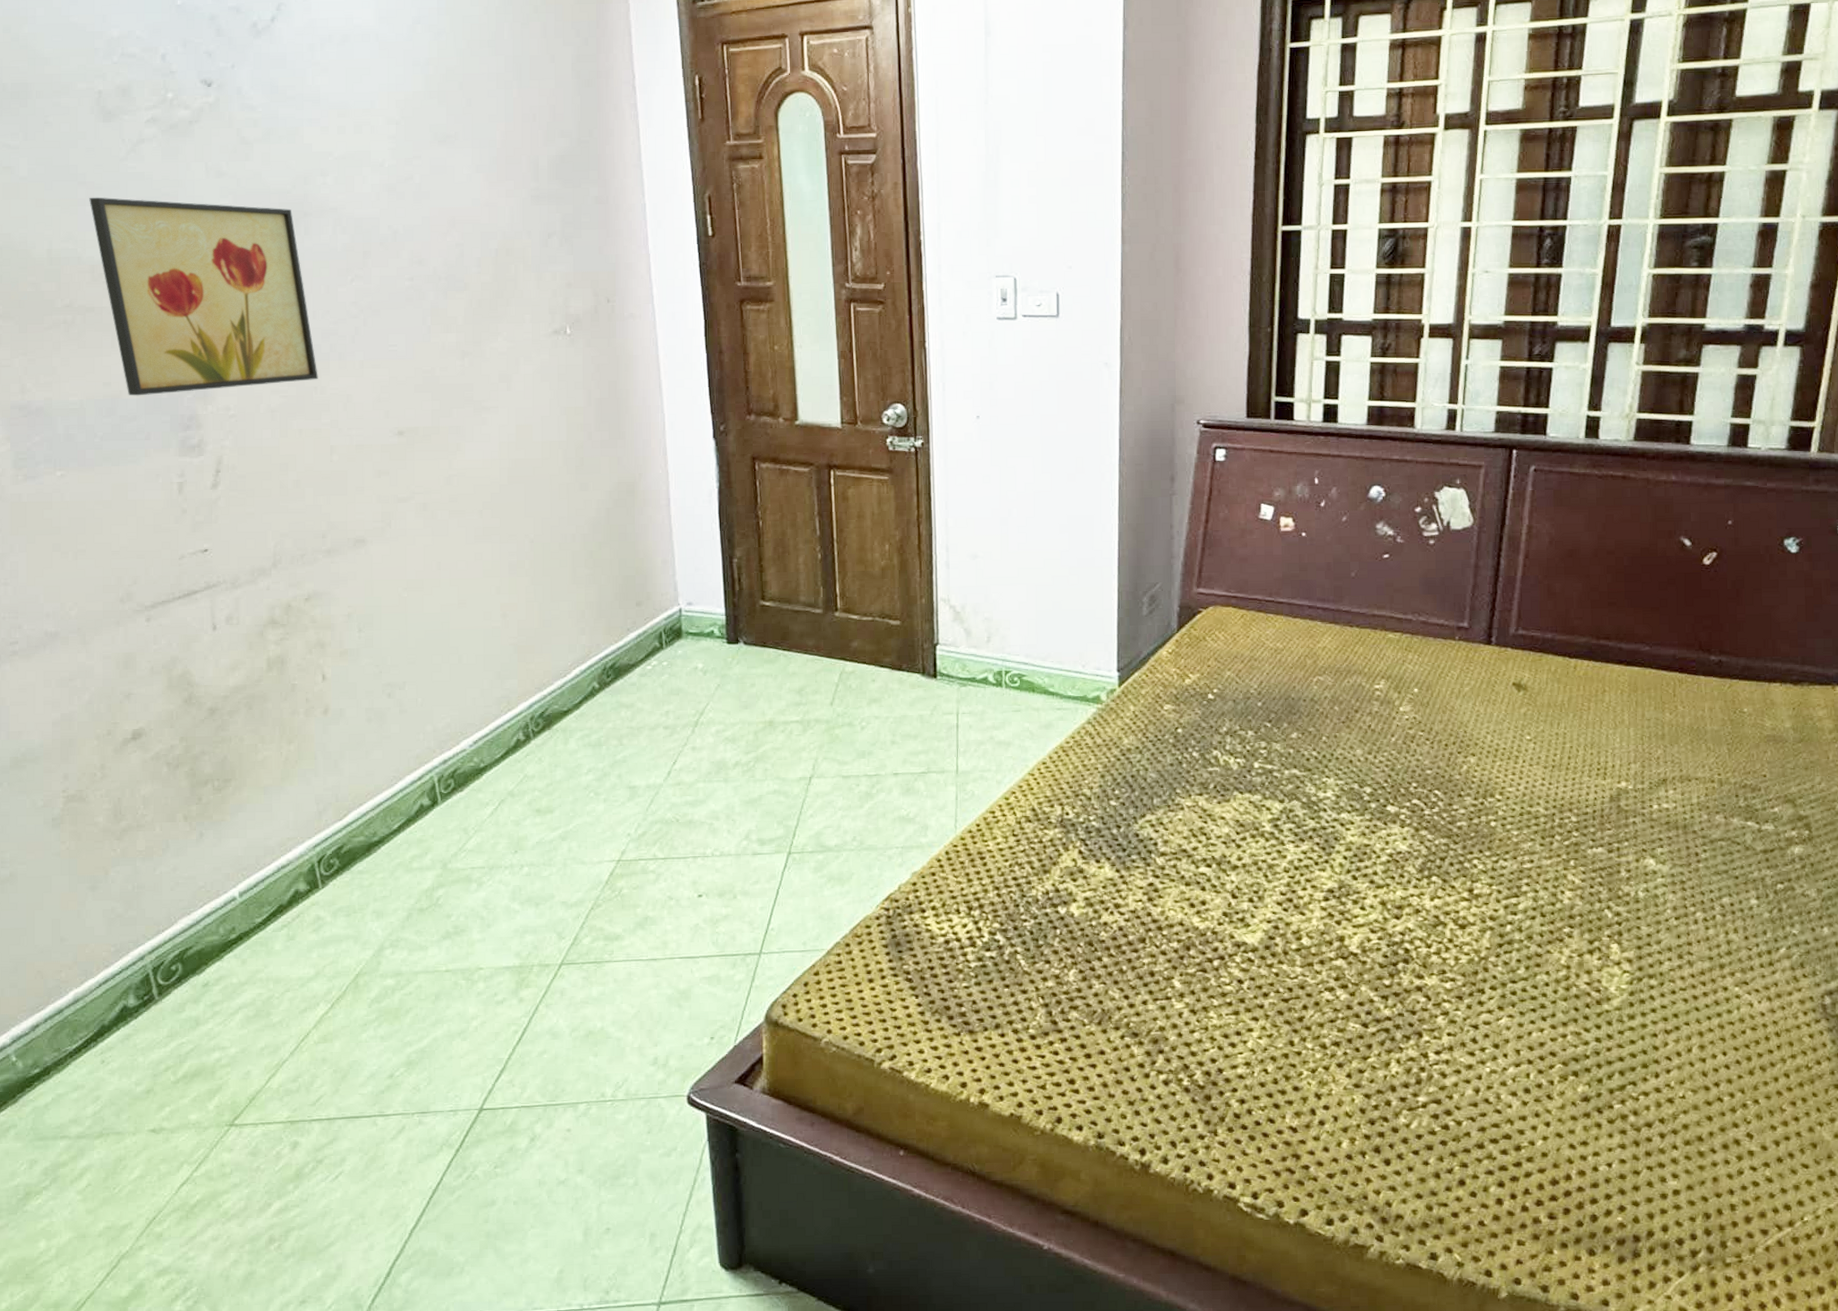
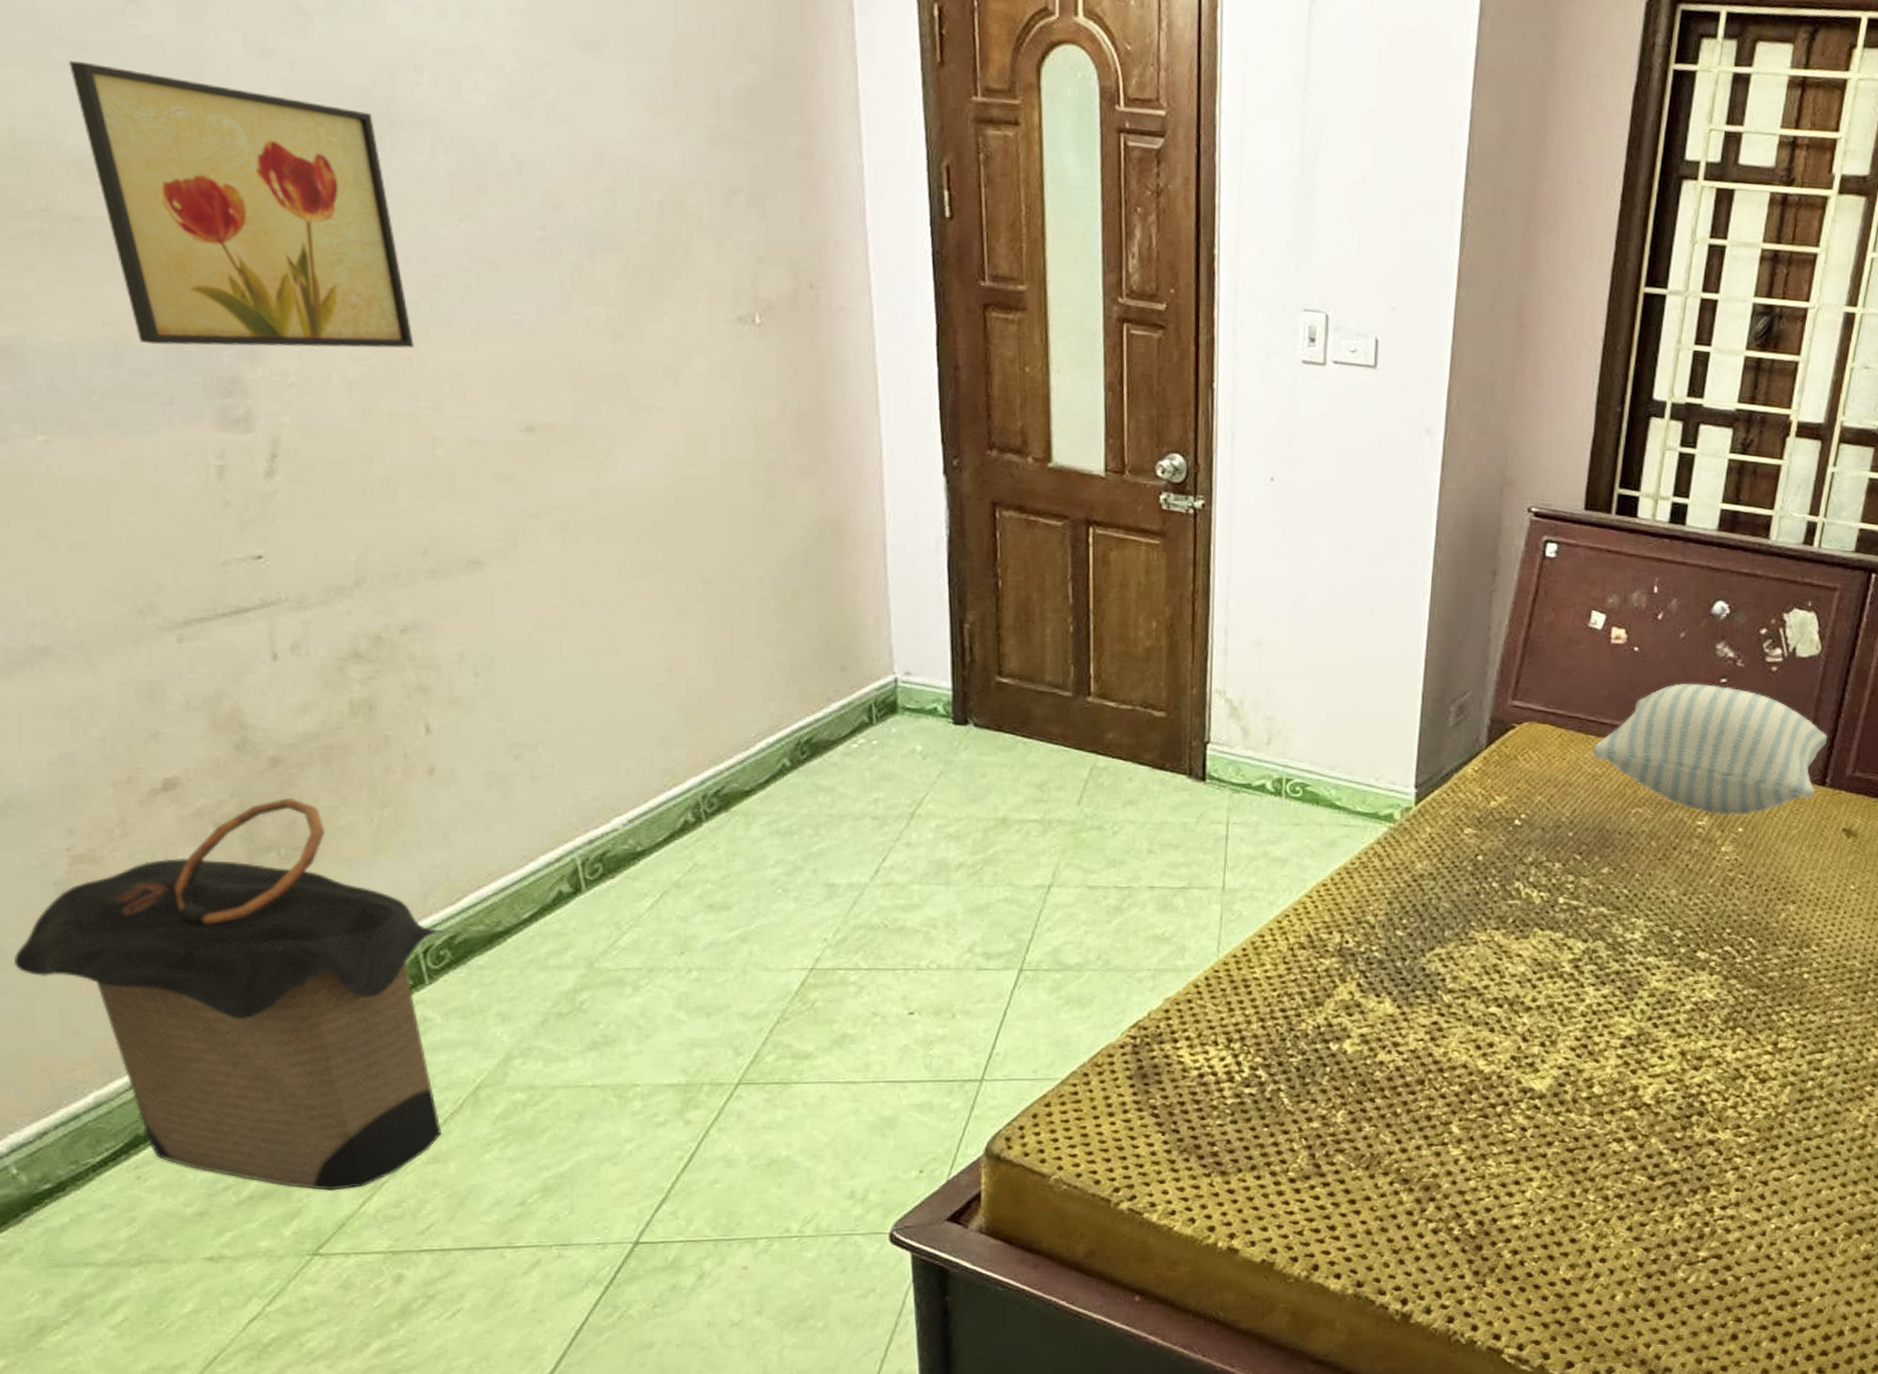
laundry hamper: none [21,739,334,1069] -> present [13,797,445,1190]
pillow: none [1273,560,1488,678] -> present [1592,683,1827,816]

